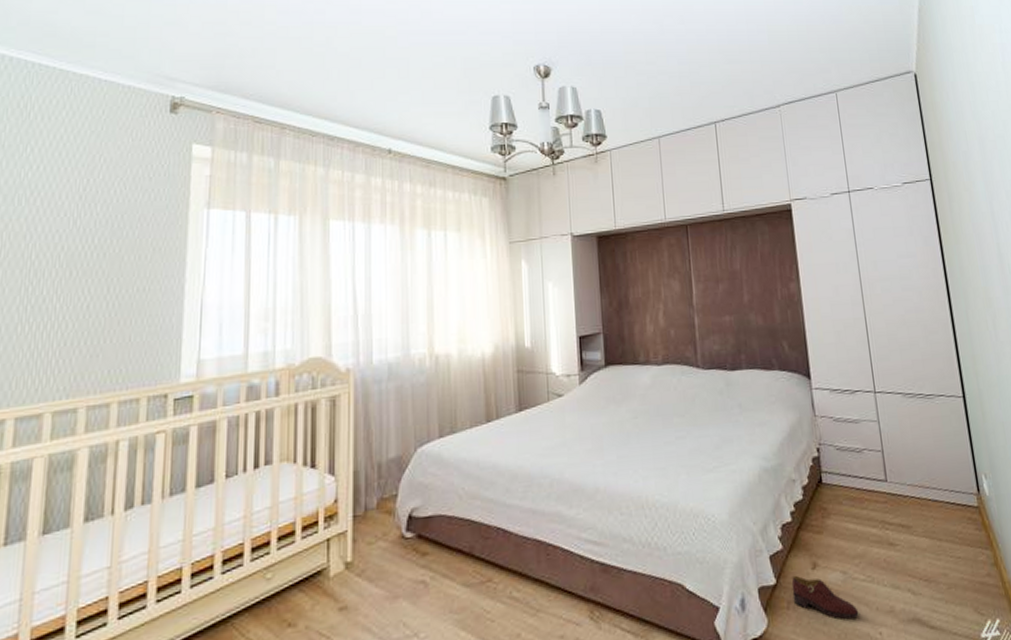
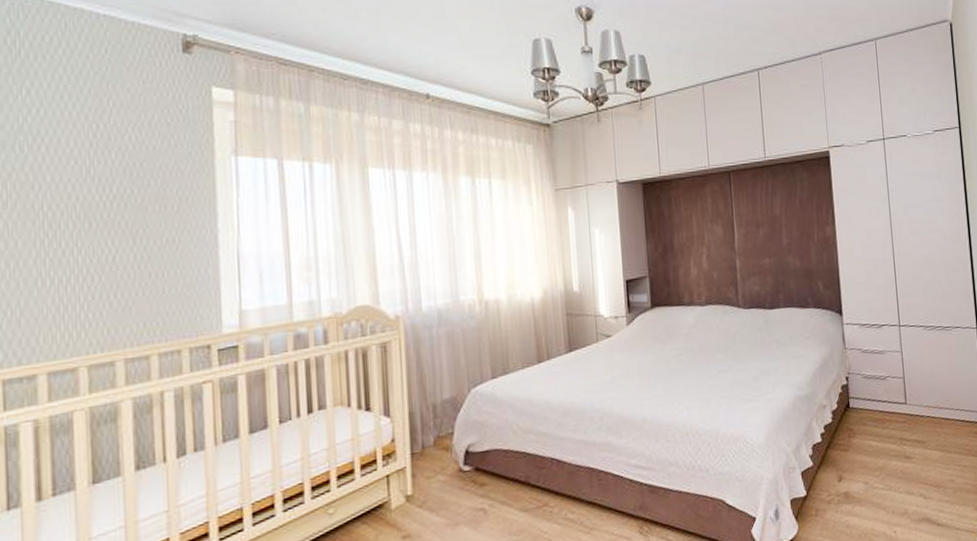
shoe: present [791,575,859,619] -> none [820,487,877,522]

